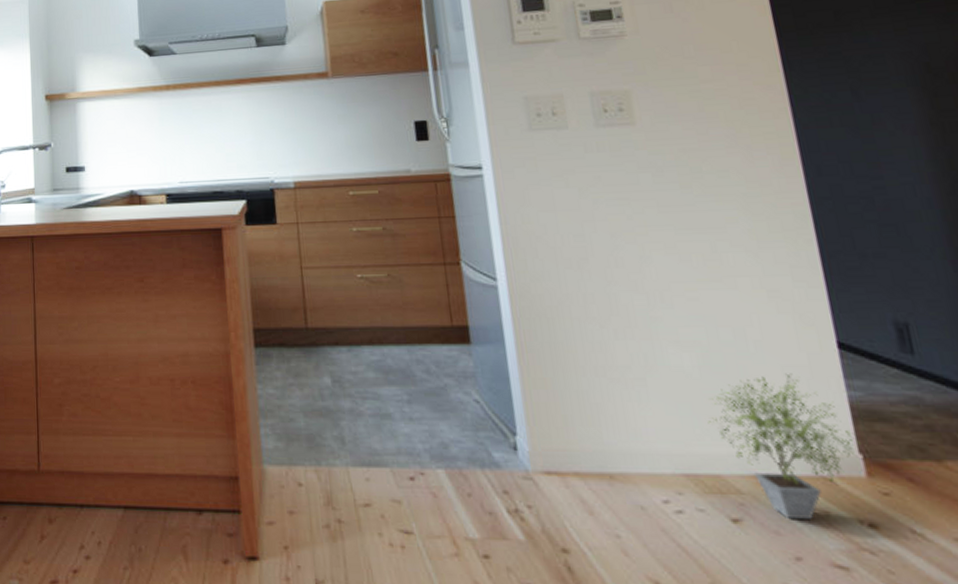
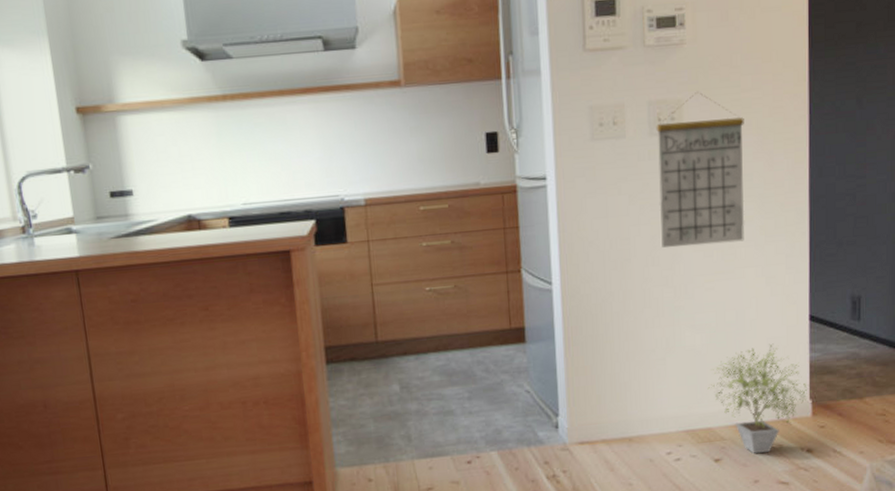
calendar: none [602,82,730,249] -> present [656,91,745,248]

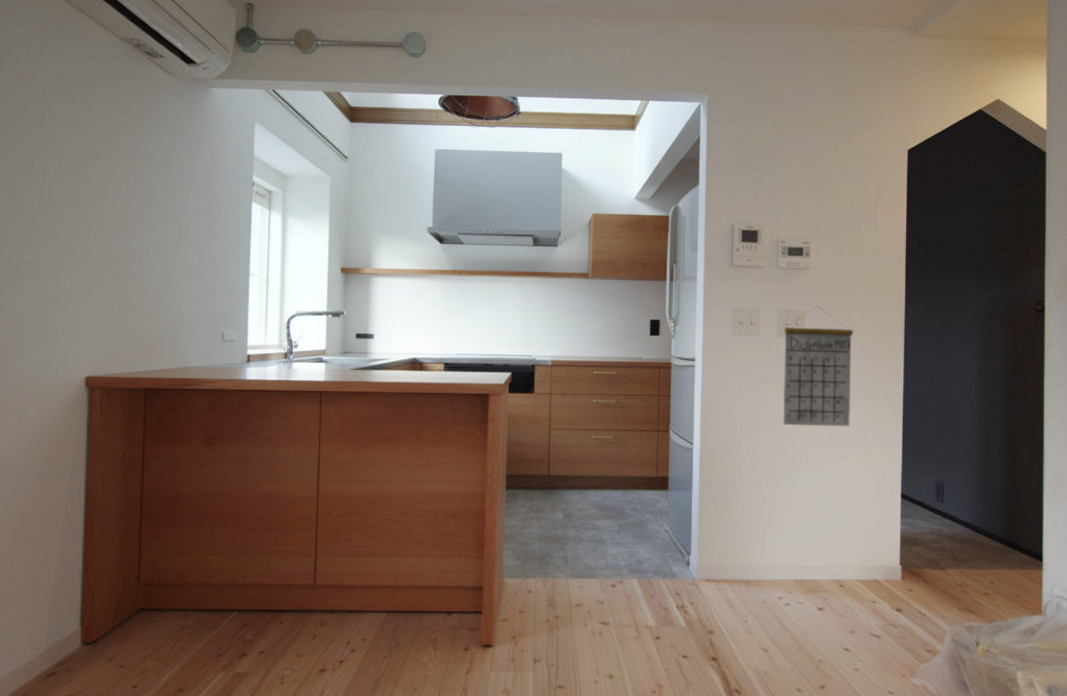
potted plant: present [707,343,812,454] -> none [815,514,902,607]

